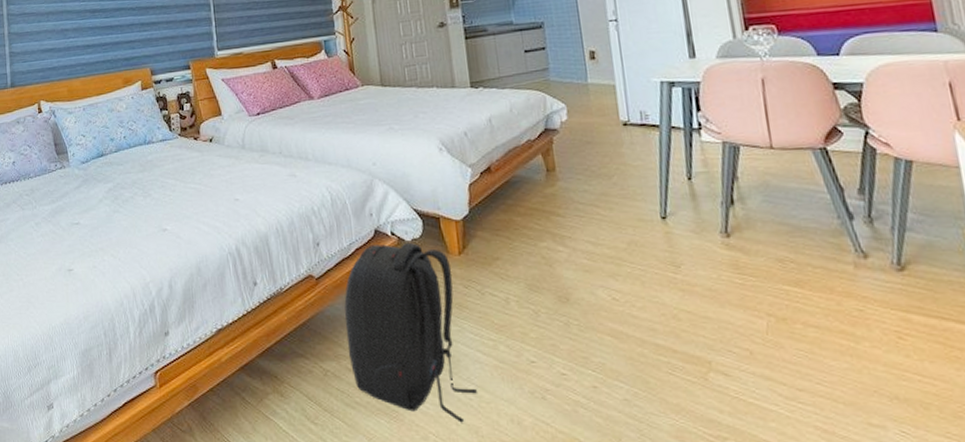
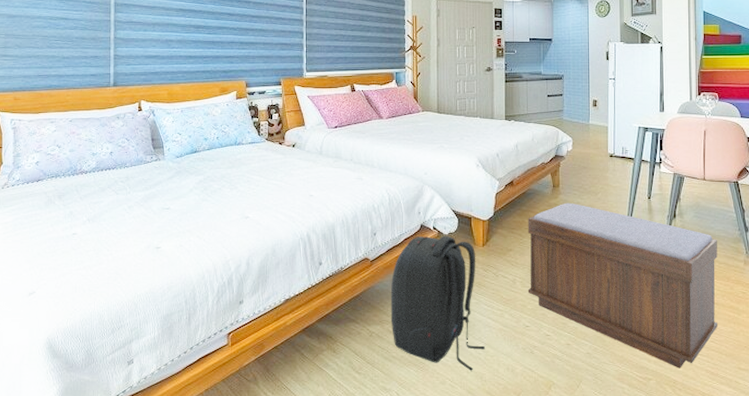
bench: none [516,191,824,423] -> present [528,202,717,368]

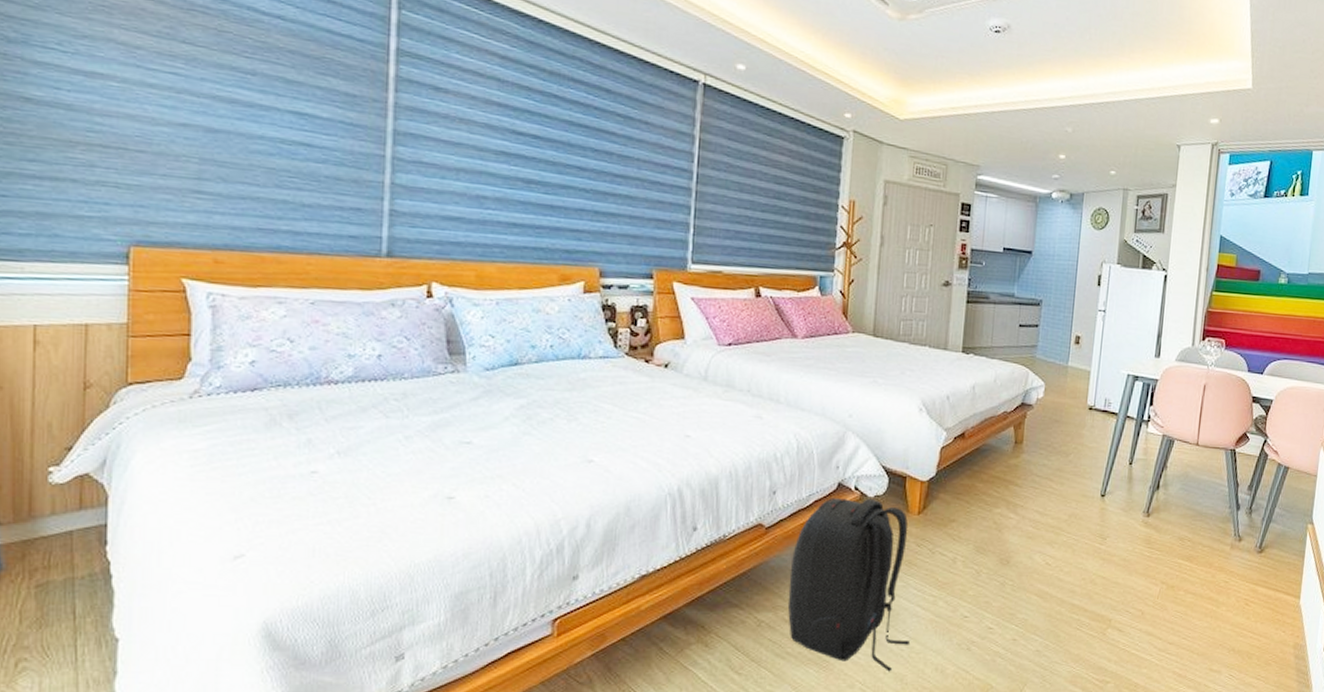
bench: present [528,202,717,368] -> none [971,464,1204,670]

